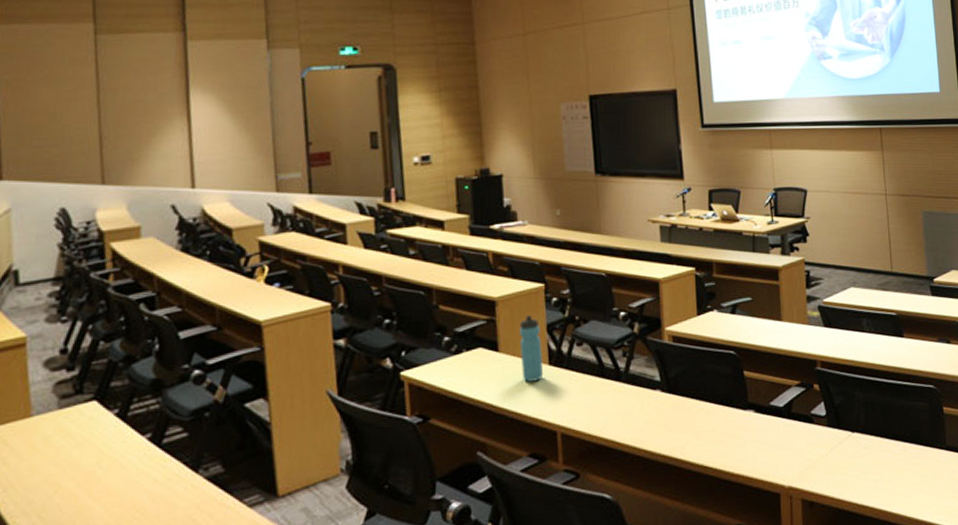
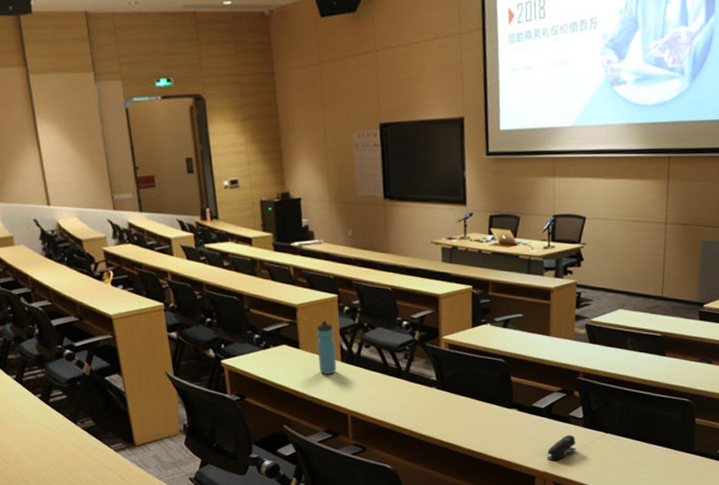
stapler: none [791,437,822,472] -> present [547,434,576,461]

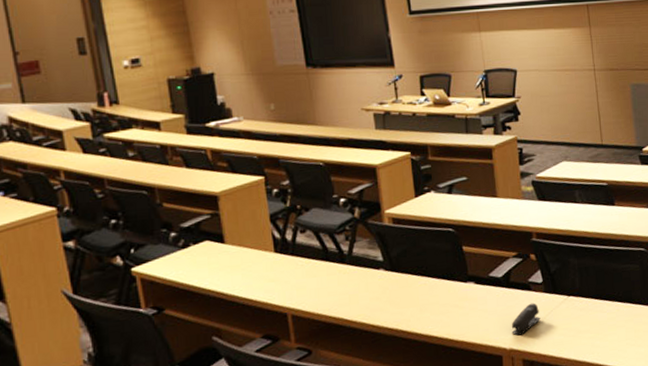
water bottle: present [317,320,337,374] -> none [243,207,270,270]

